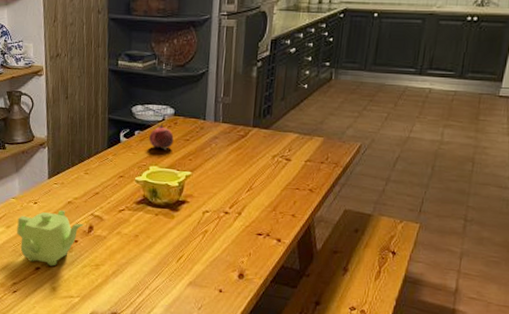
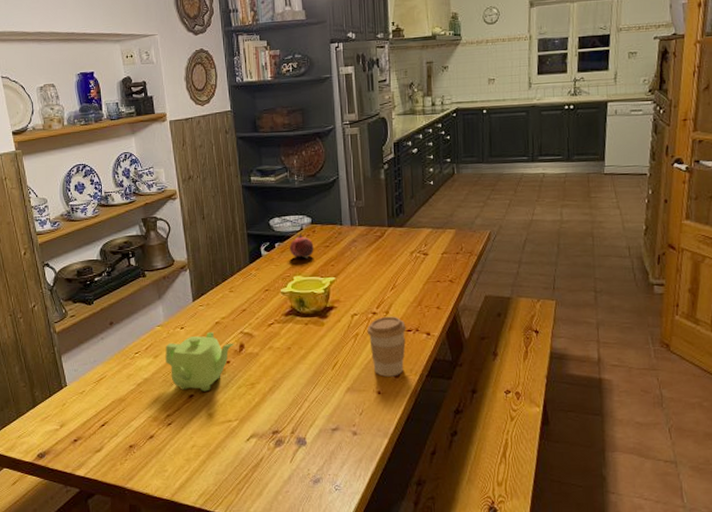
coffee cup: none [216,217,257,277] -> present [367,316,406,377]

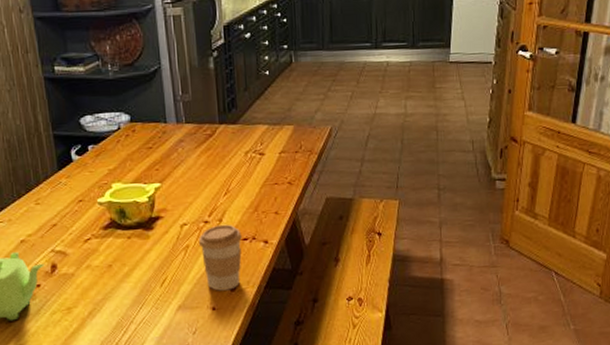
fruit: present [290,232,314,259] -> none [105,132,135,163]

